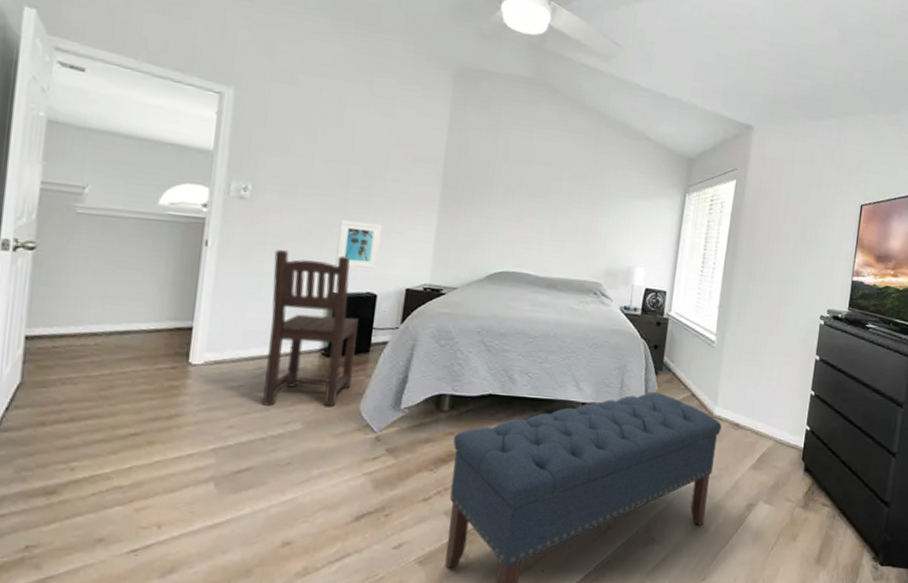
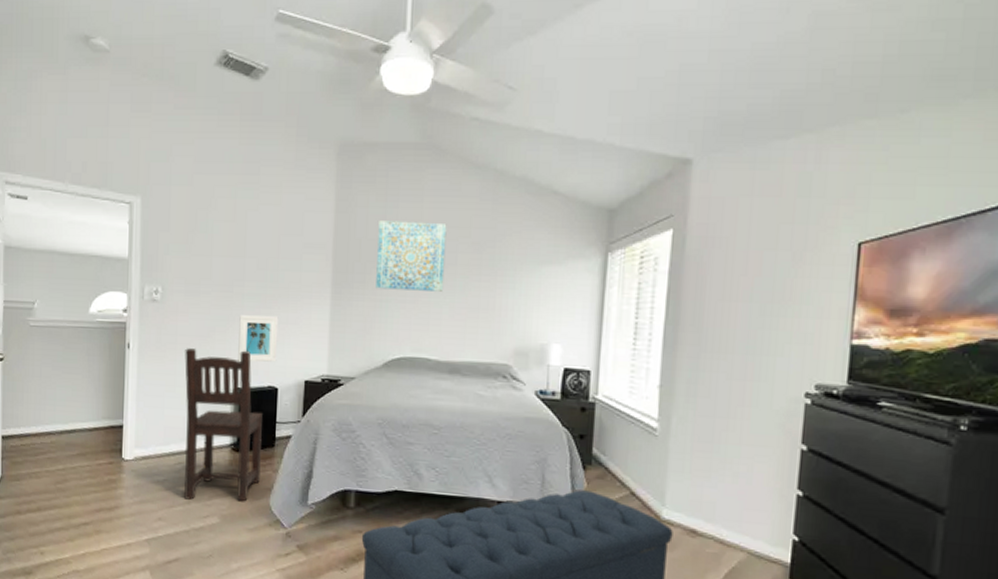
wall art: none [483,144,554,214] -> present [376,220,447,292]

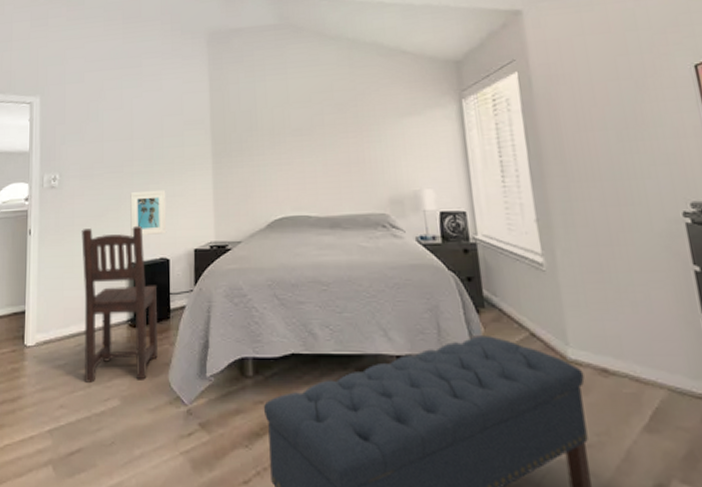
wall art: present [376,220,447,292] -> none [249,90,315,155]

